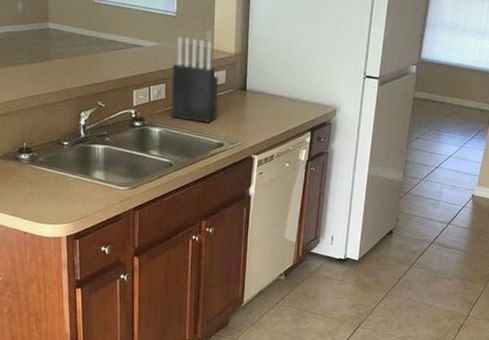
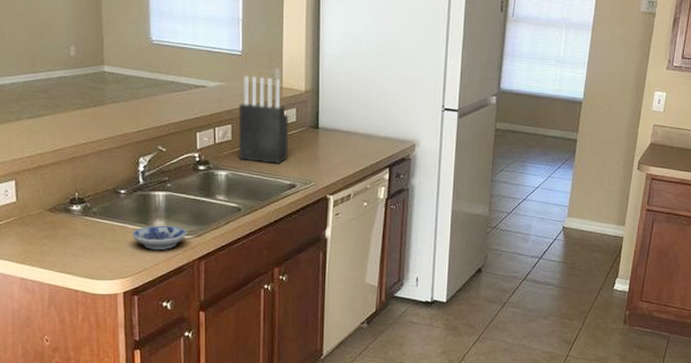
bowl: none [74,176,124,199] -> present [131,225,188,250]

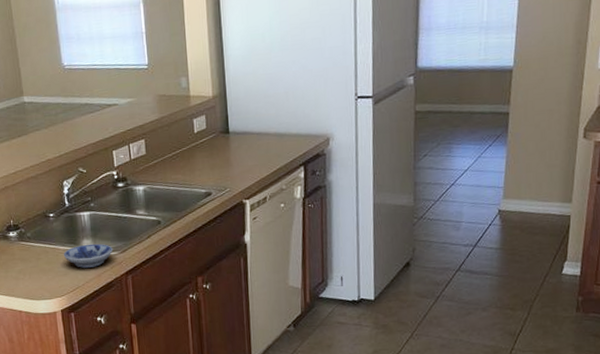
knife block: present [238,76,289,164] -> none [149,87,201,174]

